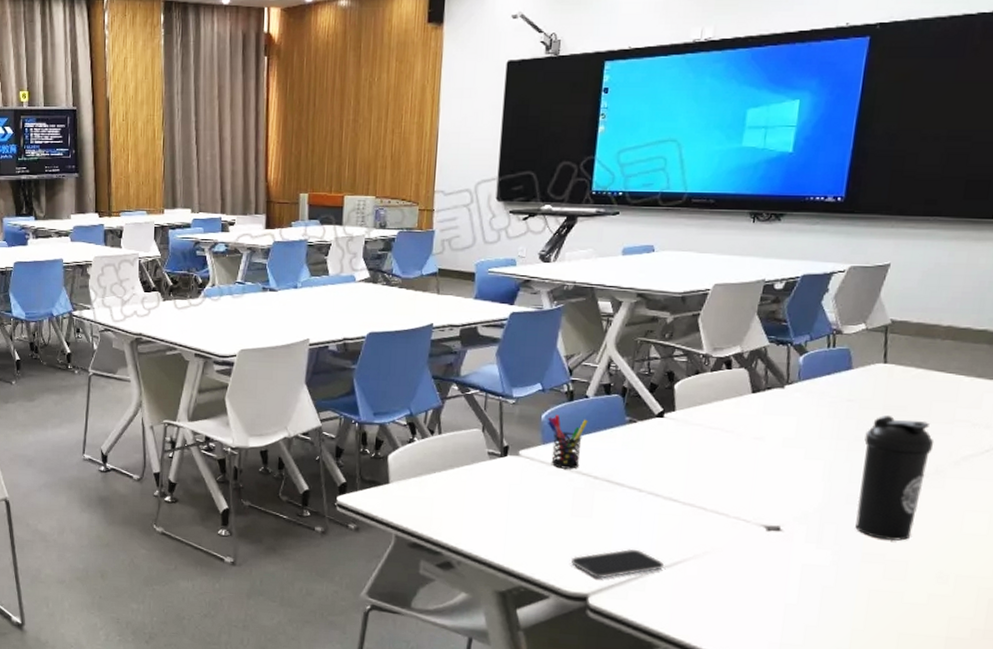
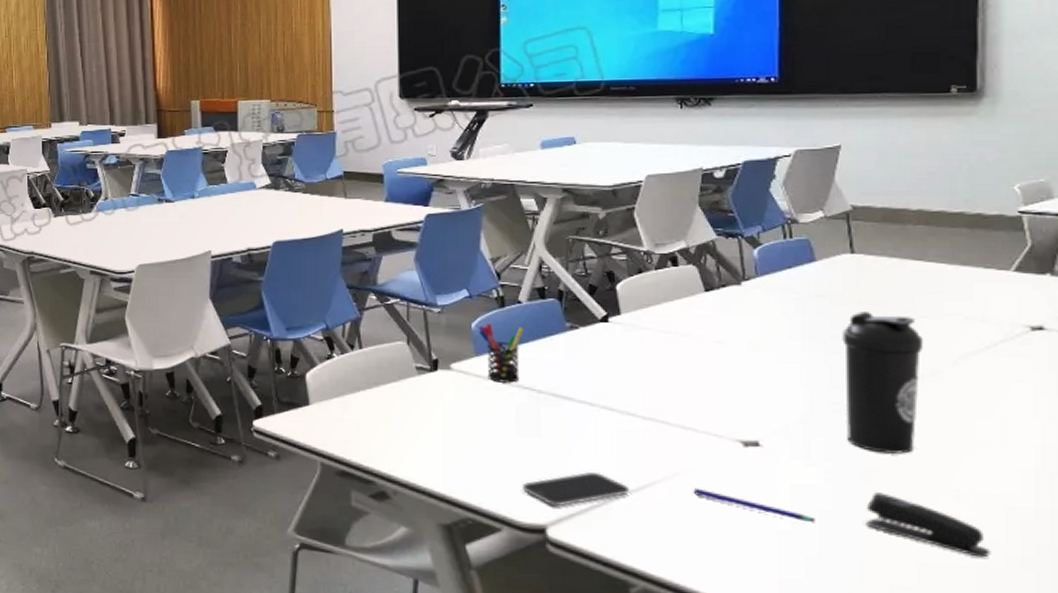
pen: none [718,565,818,598] -> present [693,488,815,524]
stapler: none [860,572,960,629] -> present [866,492,991,558]

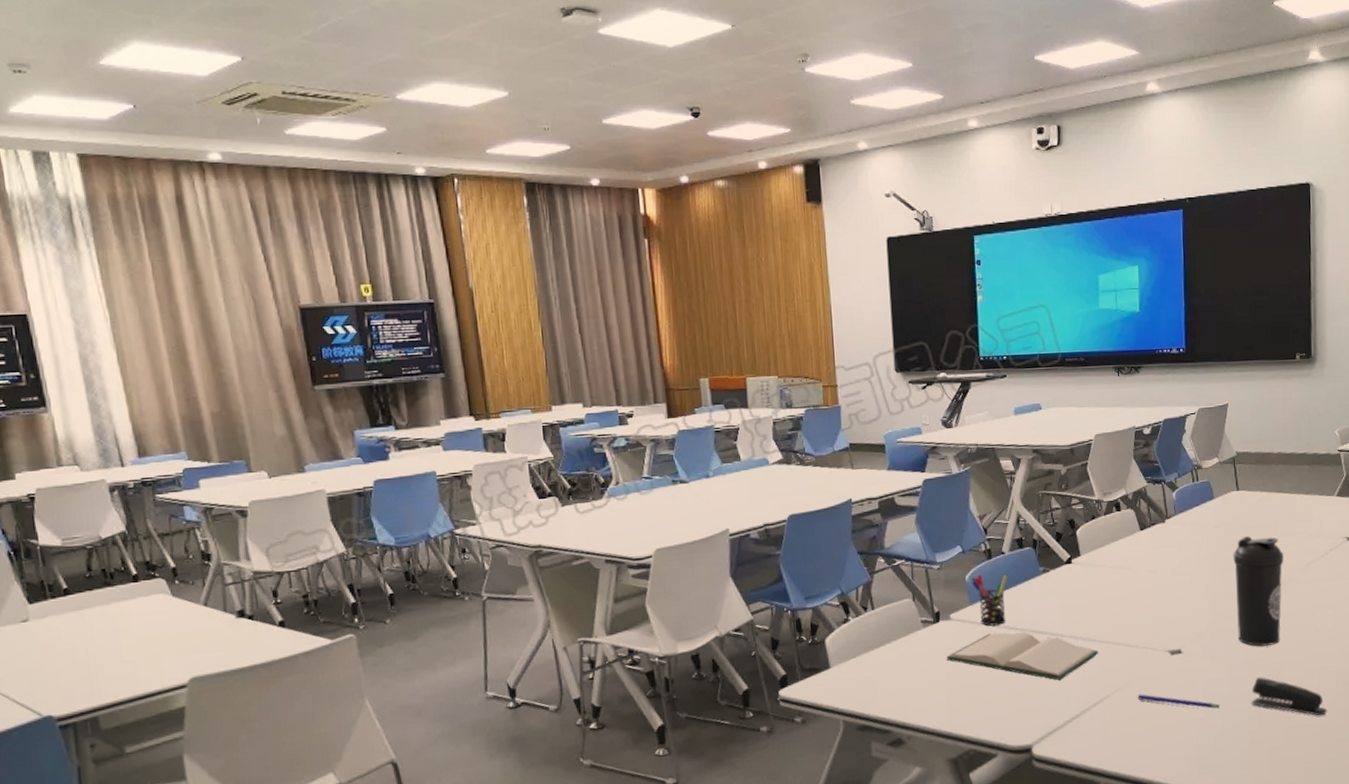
hardback book: none [444,390,641,455] -> present [946,632,1099,680]
smartphone: present [521,471,631,506] -> none [1011,693,1093,727]

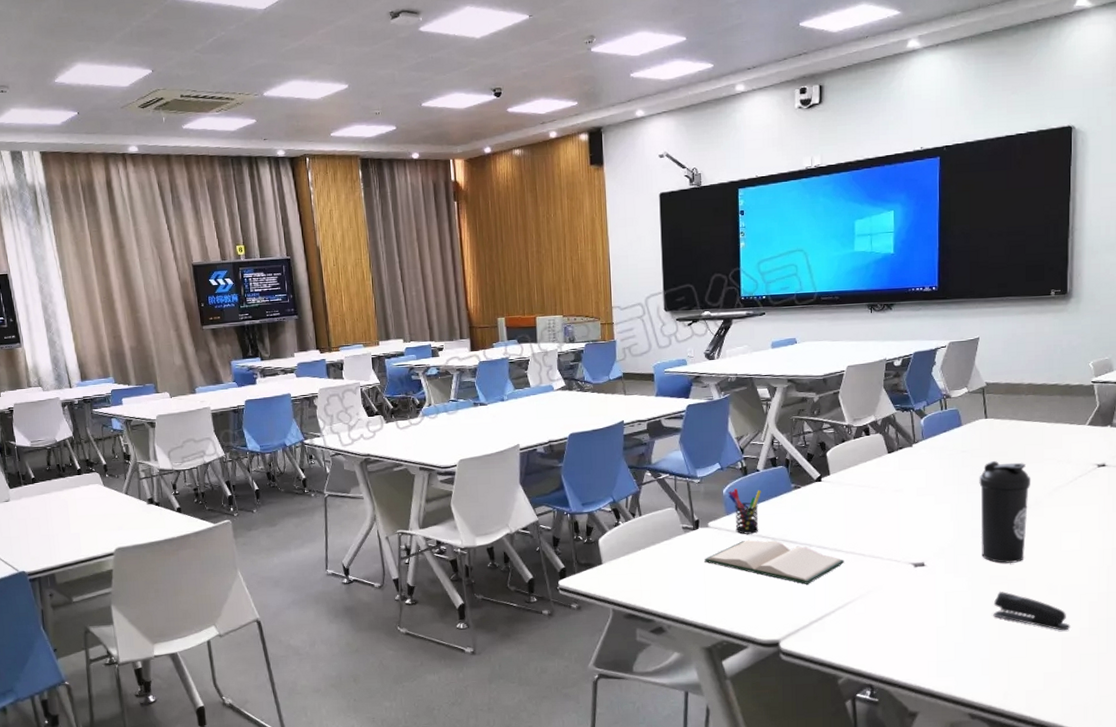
pen: present [1137,694,1220,710] -> none [880,601,961,619]

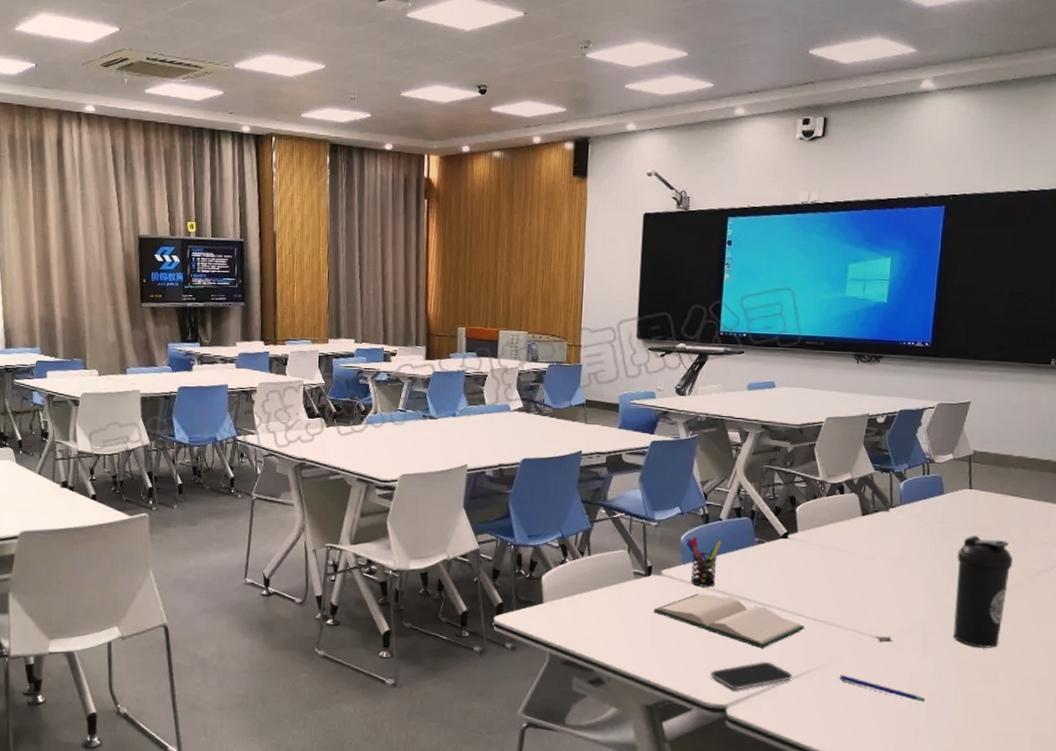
smartphone: none [761,596,838,624] -> present [710,661,793,689]
pen: none [880,601,961,619] -> present [839,675,925,703]
stapler: present [993,592,1071,631] -> none [960,678,1043,728]

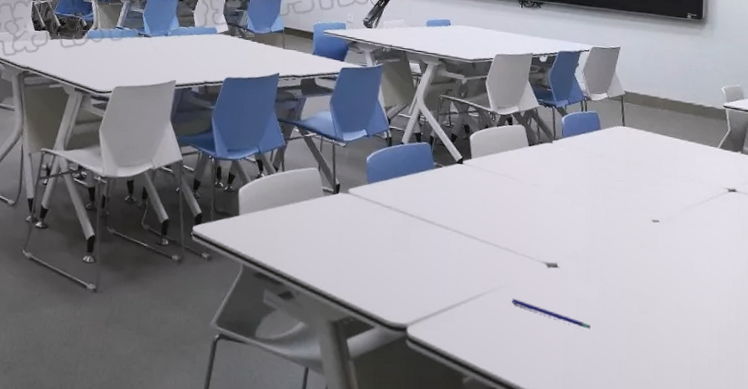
hardback book: present [653,593,805,648] -> none [341,212,479,269]
pen holder: present [686,536,722,587] -> none [371,158,404,207]
smartphone: present [710,661,793,689] -> none [392,281,469,309]
water bottle: present [953,535,1014,649] -> none [613,169,665,279]

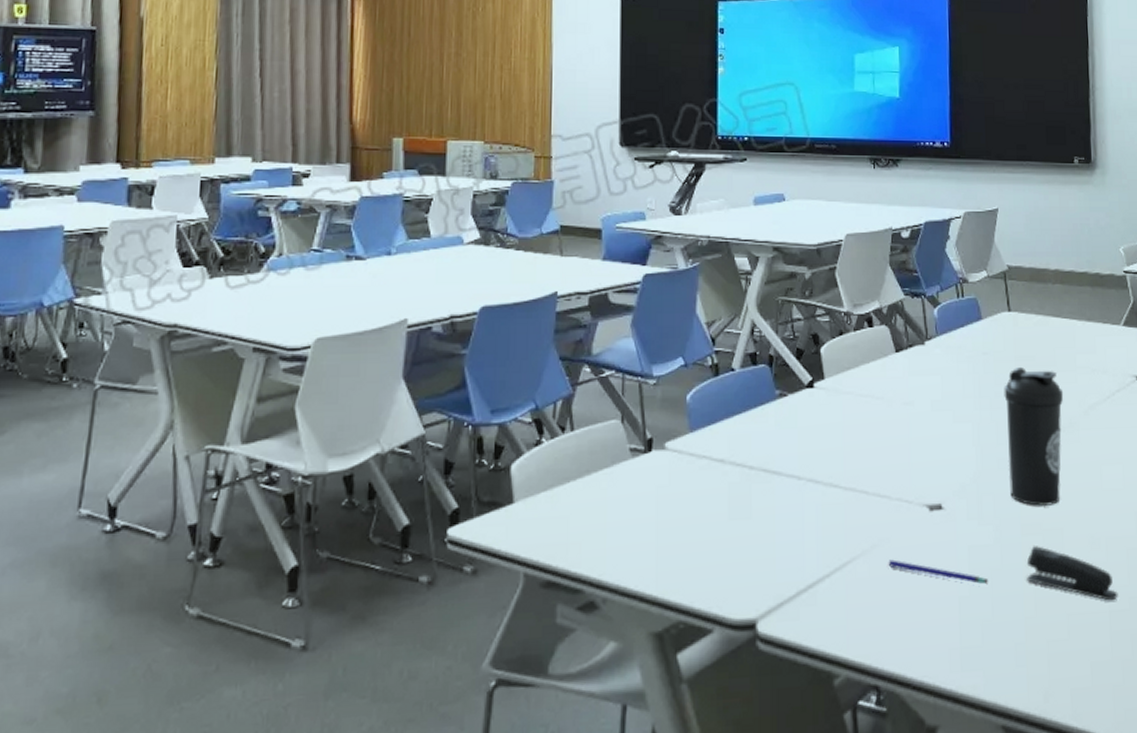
water bottle: none [613,169,665,279] -> present [1004,366,1064,507]
stapler: none [623,307,700,359] -> present [1026,546,1119,601]

